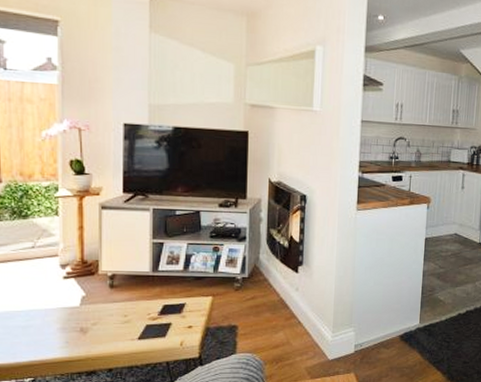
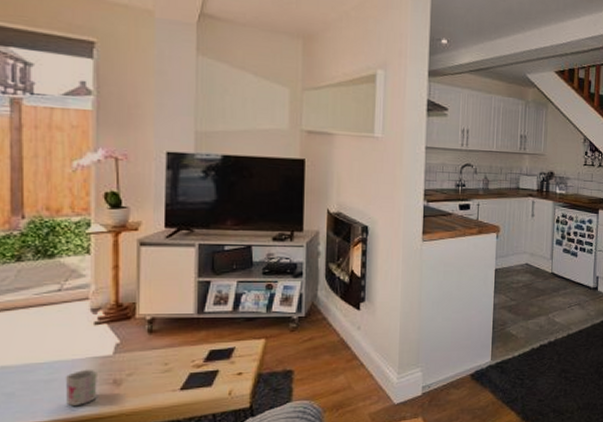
mug: none [39,317,67,349] -> present [65,369,97,406]

